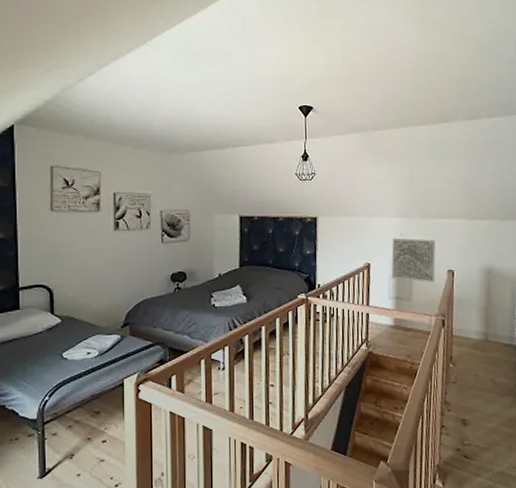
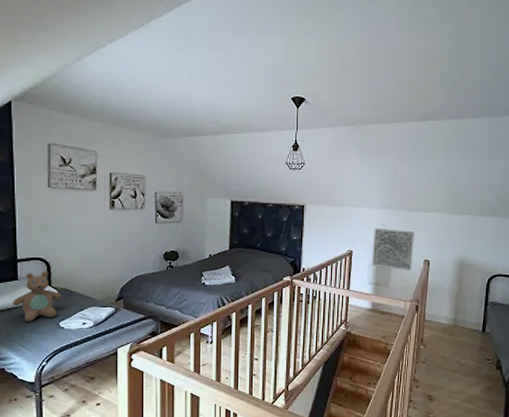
teddy bear: none [14,299,65,354] -> present [12,272,62,322]

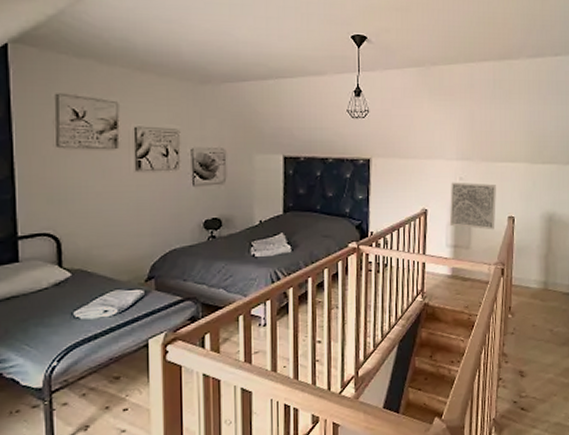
teddy bear: present [12,272,62,322] -> none [12,250,76,314]

